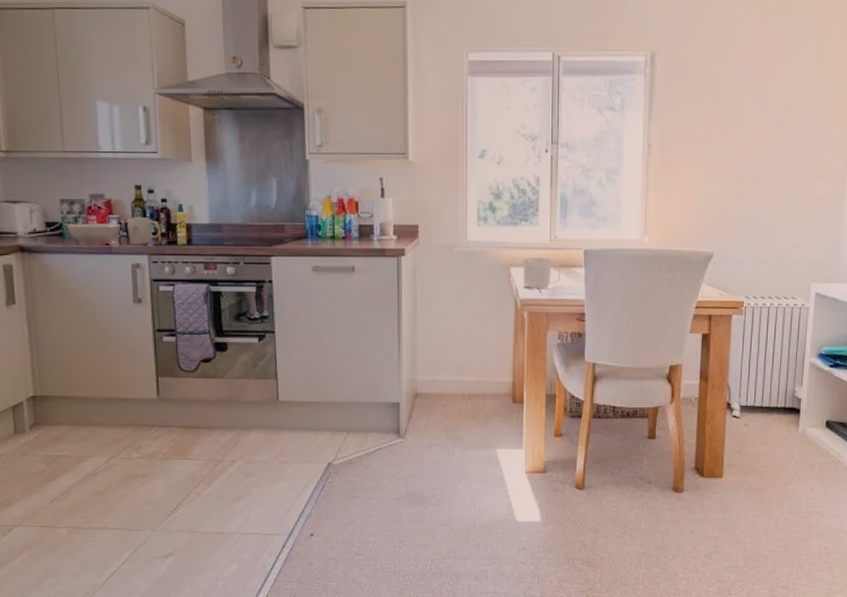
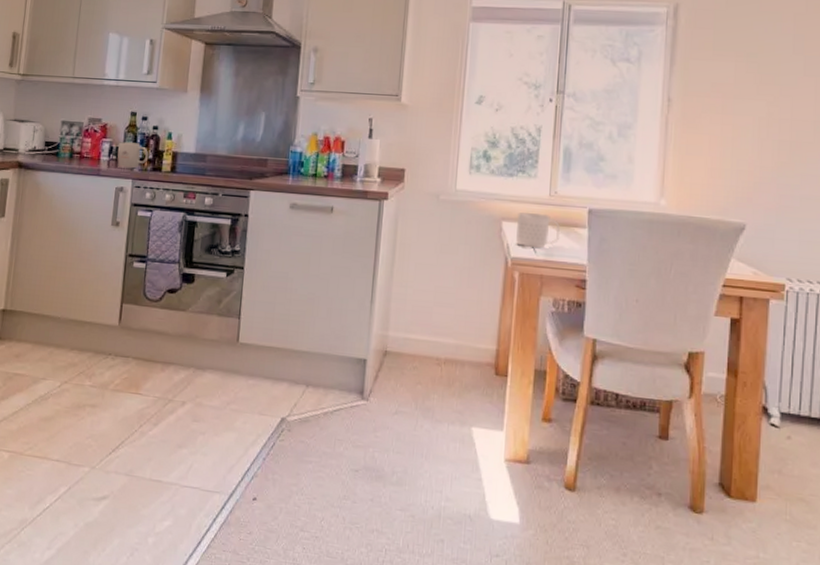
bowl: present [67,223,122,245] -> none [63,144,113,167]

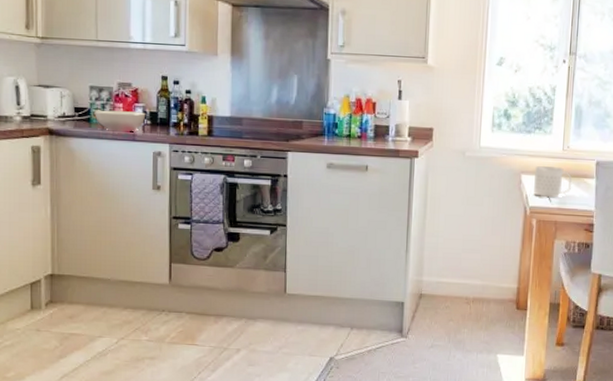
bowl: none [63,144,113,167] -> present [94,110,146,132]
mug: present [117,142,149,169] -> none [151,106,184,133]

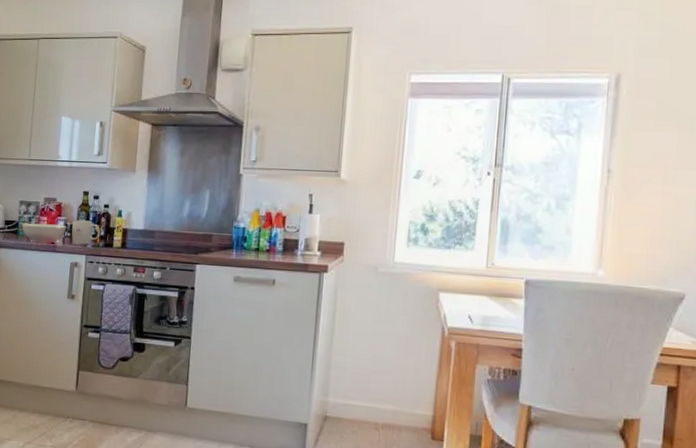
mug: none [151,106,184,133] -> present [71,220,101,245]
mug: present [533,166,572,198] -> none [452,284,497,318]

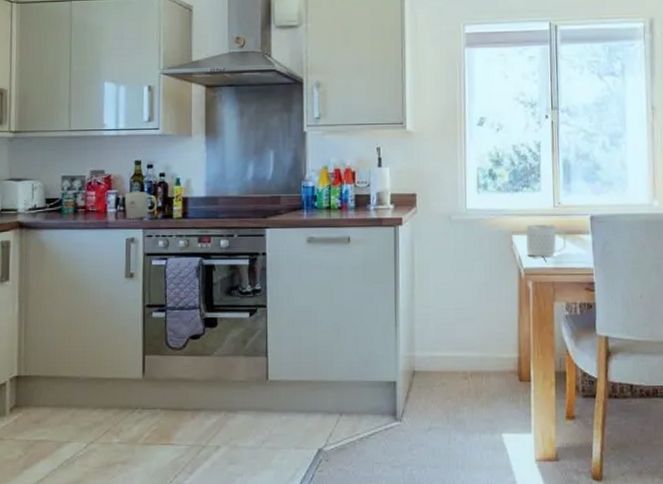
bowl: present [21,223,67,243] -> none [66,198,119,220]
mug: none [452,284,497,318] -> present [525,223,567,258]

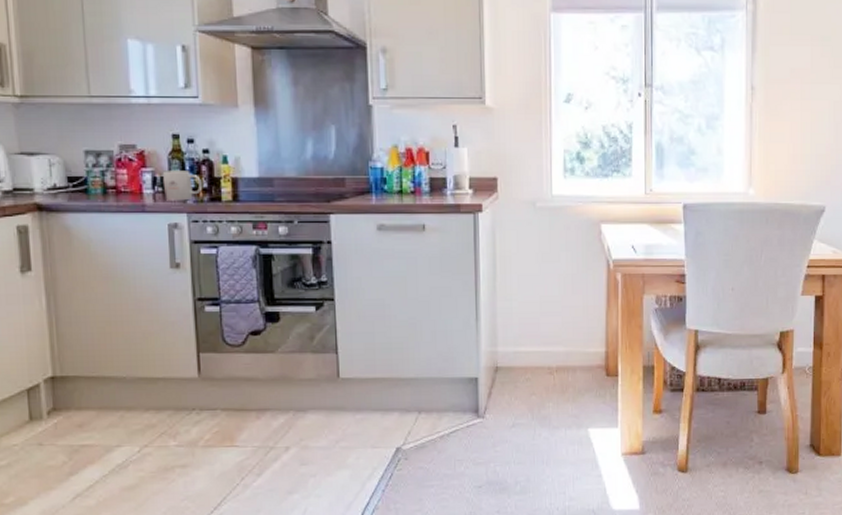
mug: present [525,223,567,258] -> none [615,212,658,248]

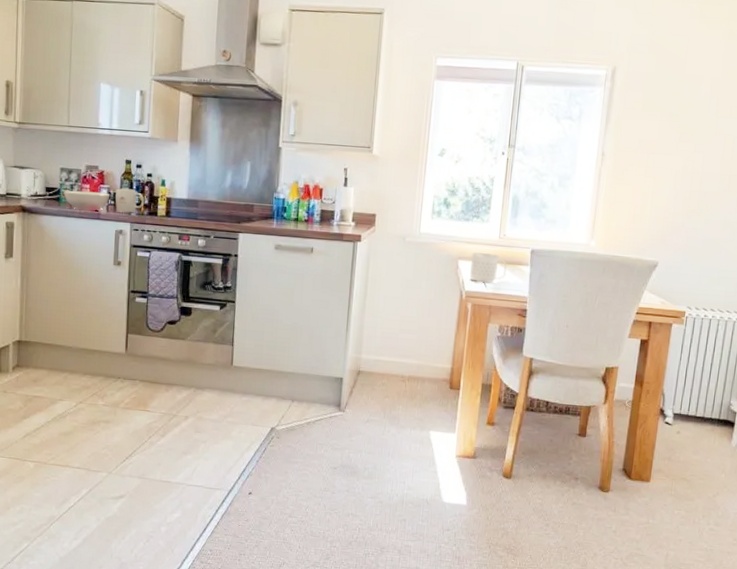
bowl: none [92,178,156,203] -> present [63,190,110,211]
mug: none [615,212,658,248] -> present [469,252,507,283]

